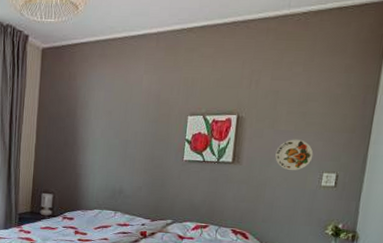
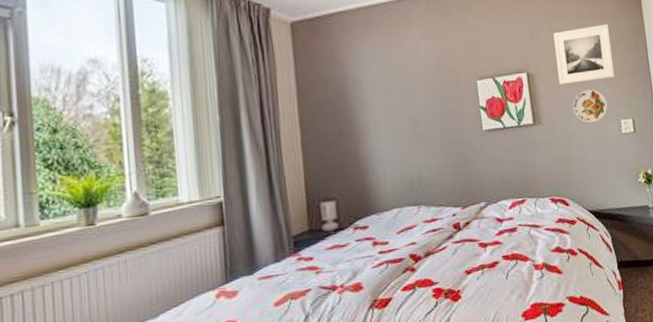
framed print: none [268,77,338,132] -> present [553,24,615,84]

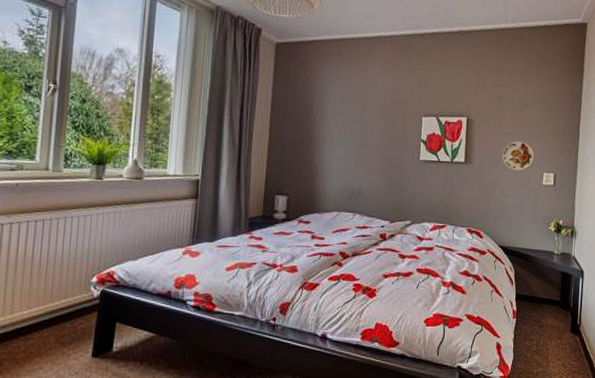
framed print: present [553,24,615,84] -> none [494,86,549,135]

